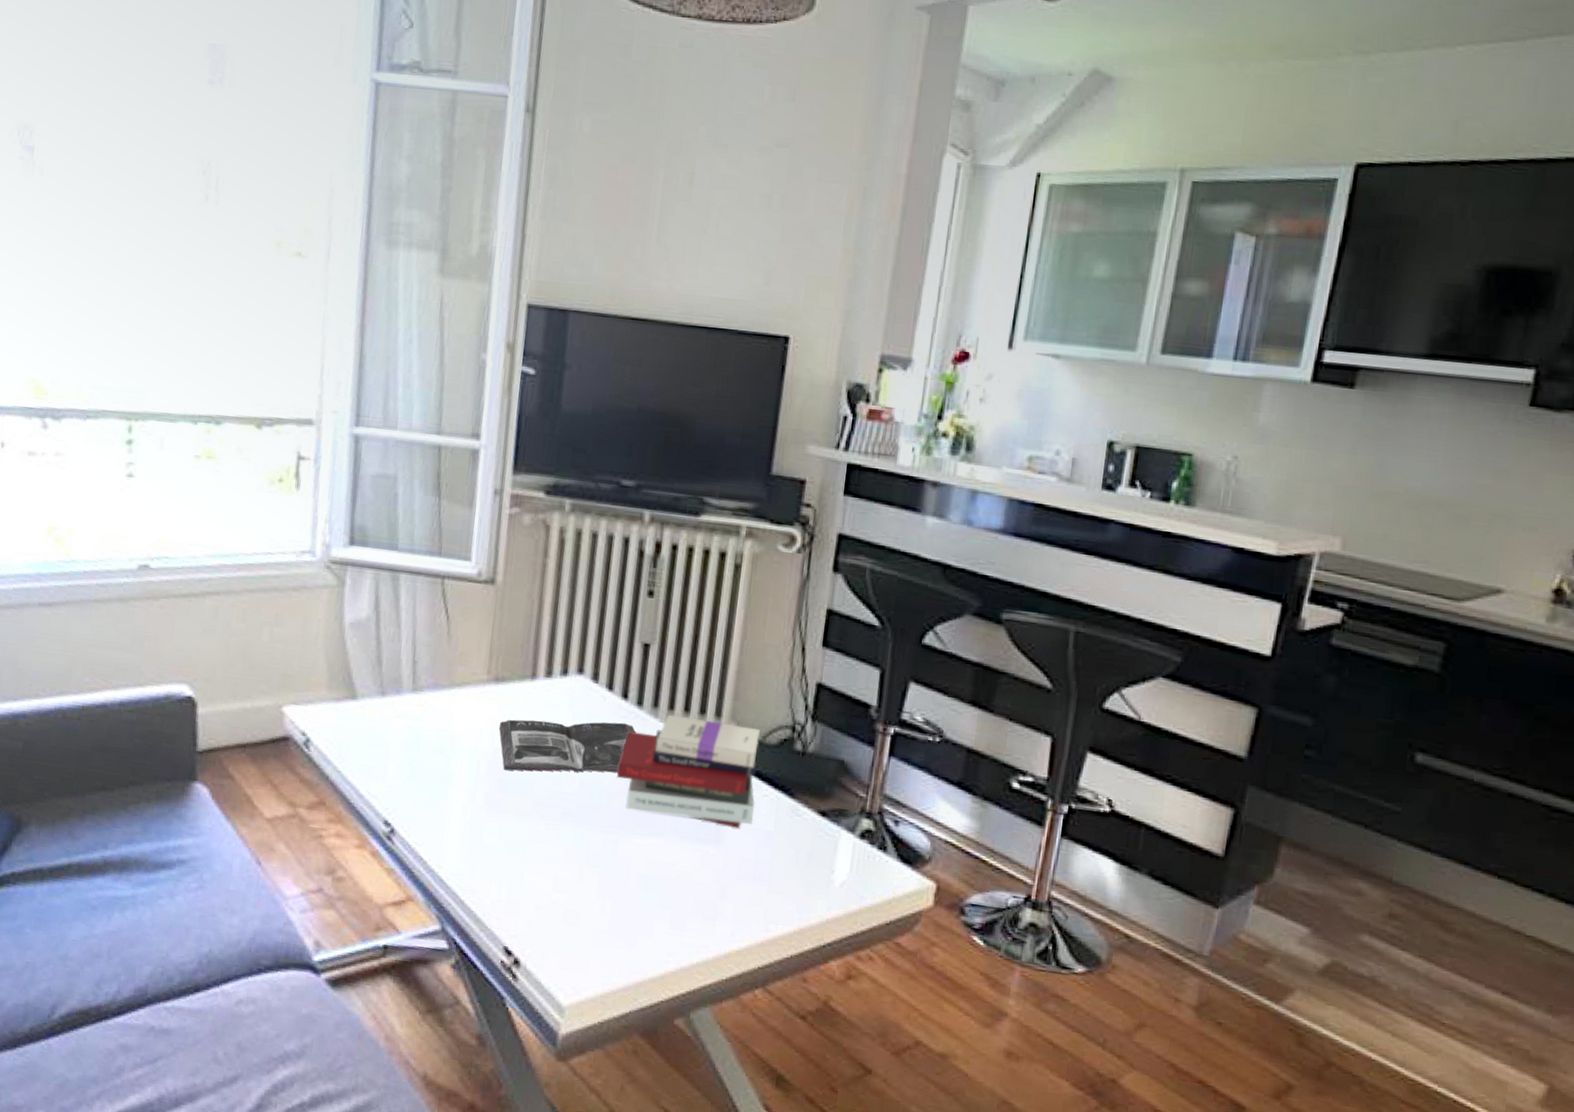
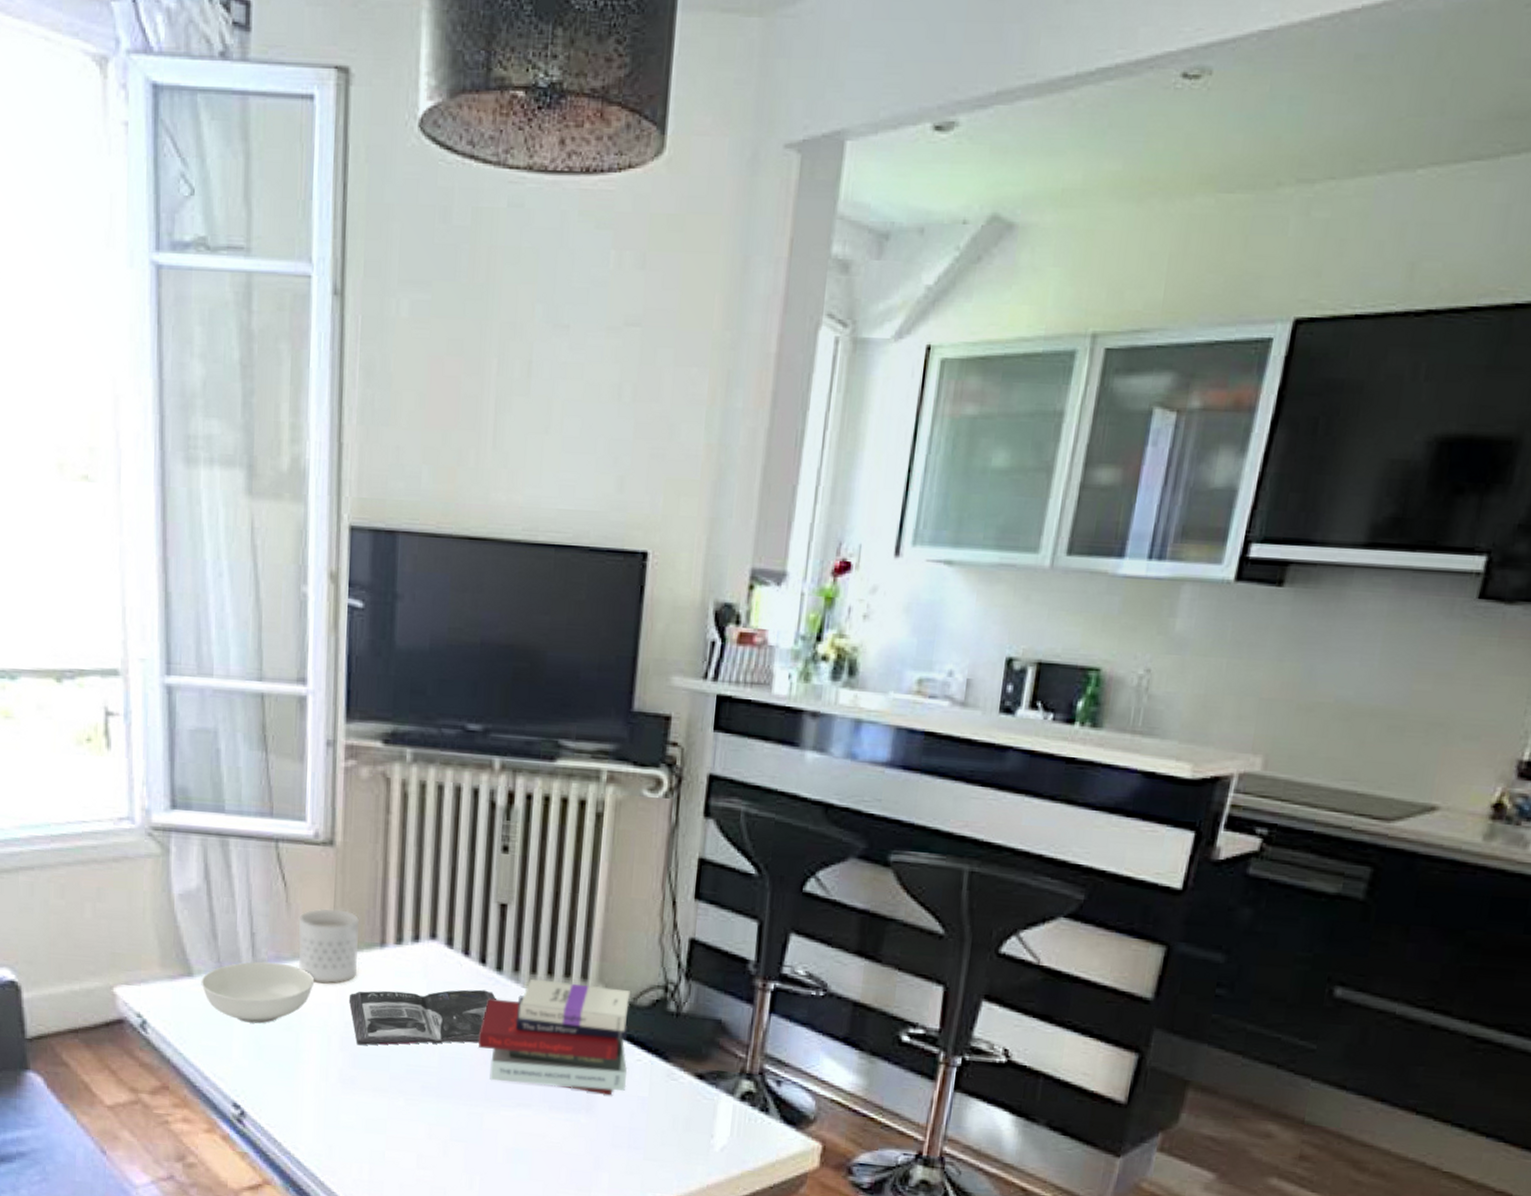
bowl: none [363,688,469,746] -> present [201,961,315,1024]
mug: none [454,641,514,712] -> present [297,908,360,984]

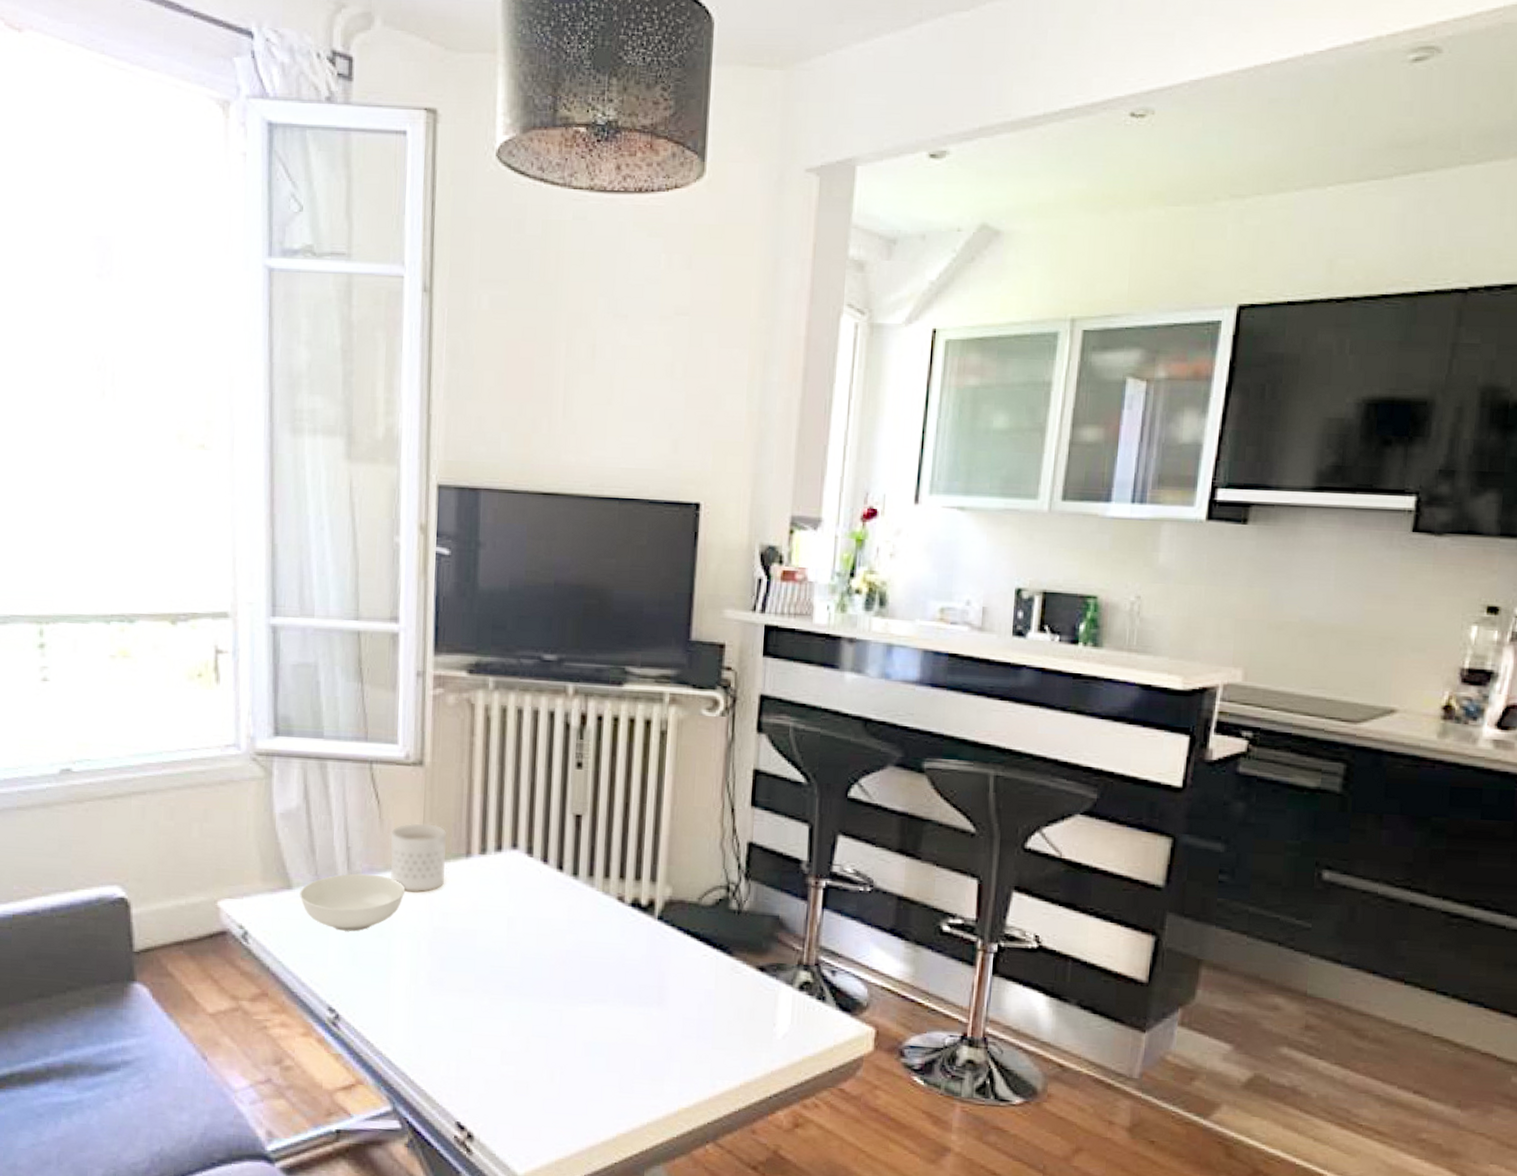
magazine: present [348,989,496,1046] -> none [437,894,573,949]
books: present [479,978,631,1095] -> none [557,882,696,988]

